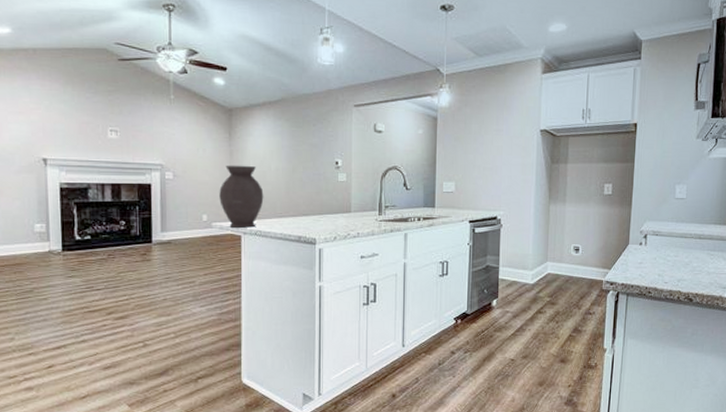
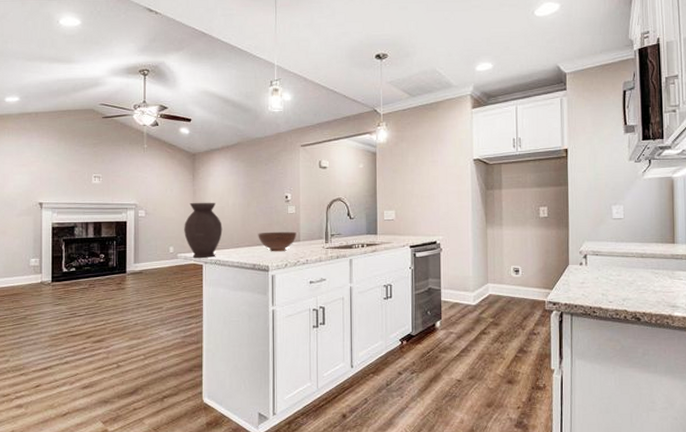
bowl: none [304,201,347,224] -> present [258,231,297,252]

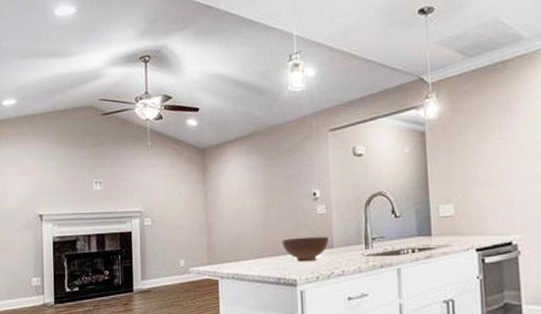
vase: present [184,202,223,258] -> none [195,204,240,272]

